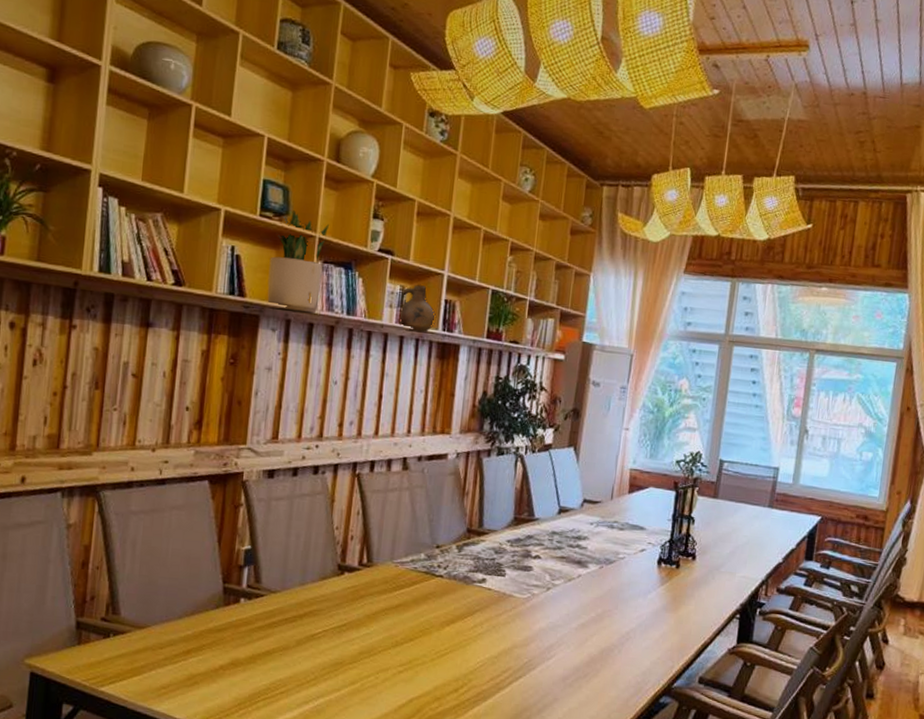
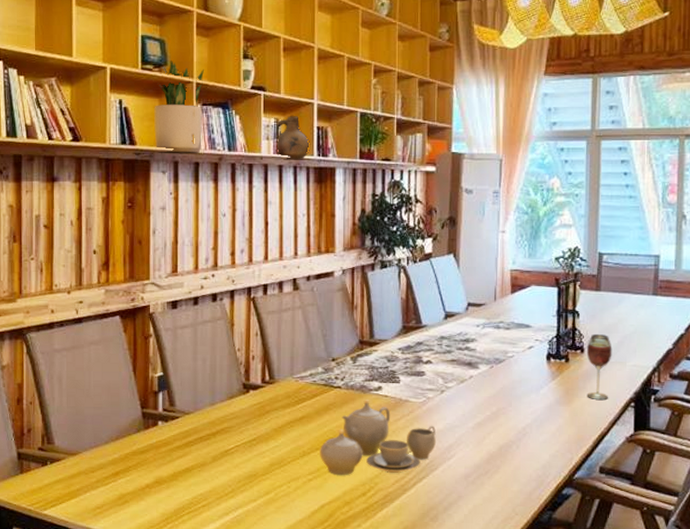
tea set: none [413,591,538,671] -> present [320,400,436,475]
wineglass: none [693,541,724,609] -> present [586,333,612,400]

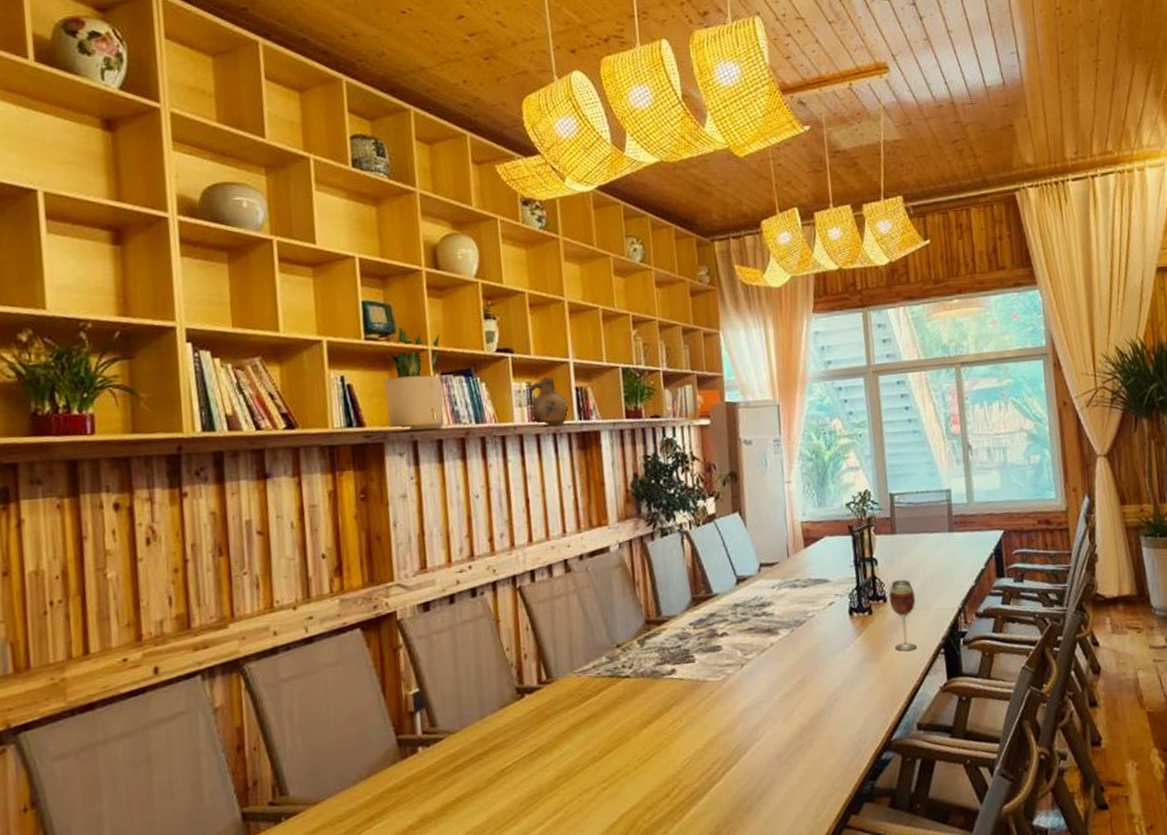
tea set: present [320,400,436,475] -> none [612,686,742,778]

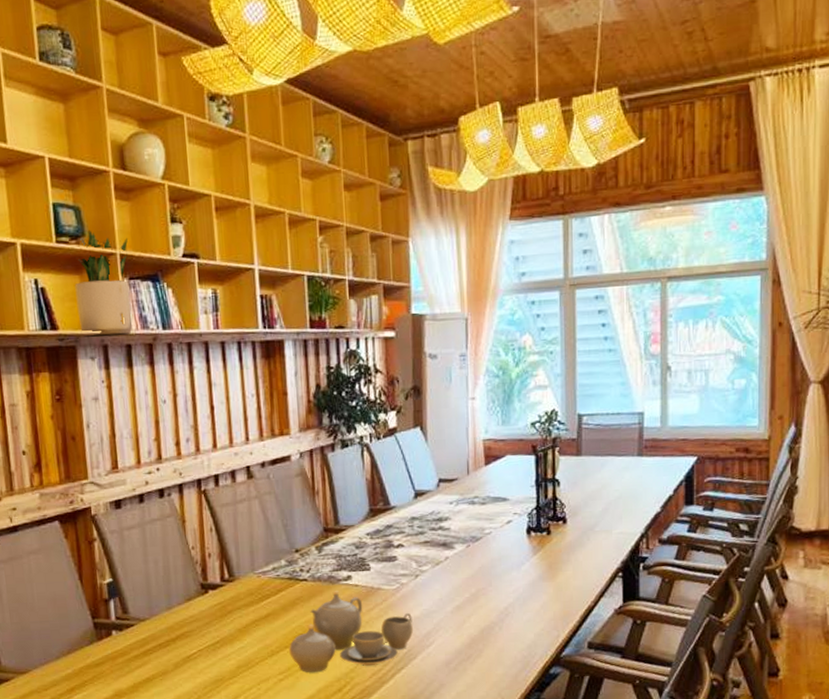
ceramic jug: present [529,377,570,428] -> none [214,284,254,336]
tea set: none [612,686,742,778] -> present [289,591,413,672]
wineglass: present [888,579,917,651] -> none [569,501,597,572]

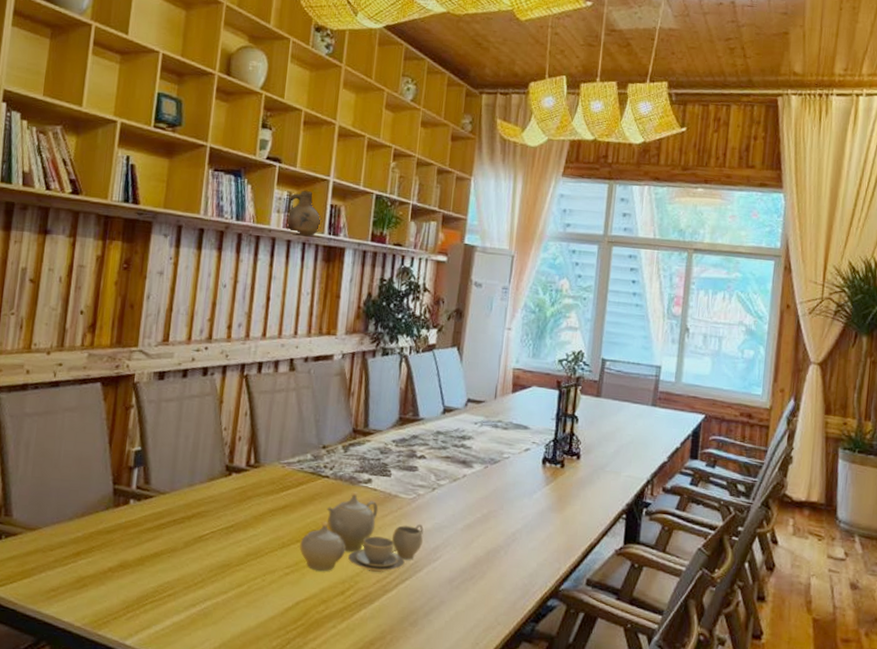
planter: present [75,230,132,338] -> none [160,121,219,220]
ceramic jug: none [214,284,254,336] -> present [285,190,322,237]

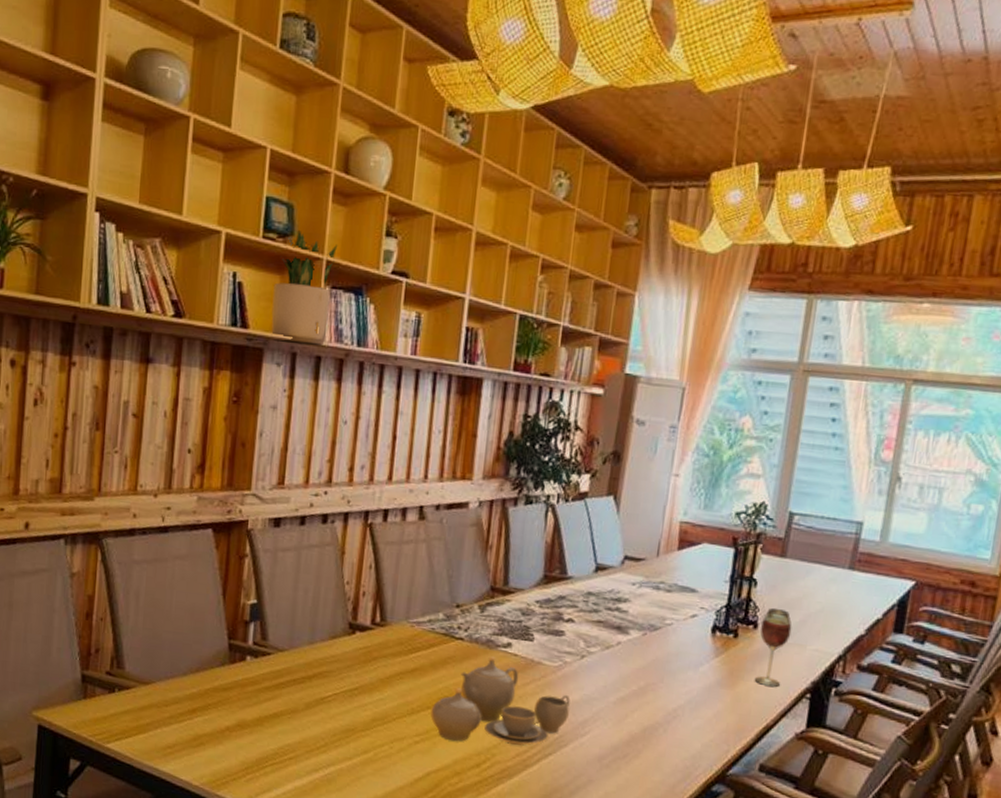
planter: none [160,121,219,220] -> present [271,230,337,347]
ceramic jug: present [285,190,322,237] -> none [413,311,456,366]
wineglass: none [579,440,608,509] -> present [754,607,792,687]

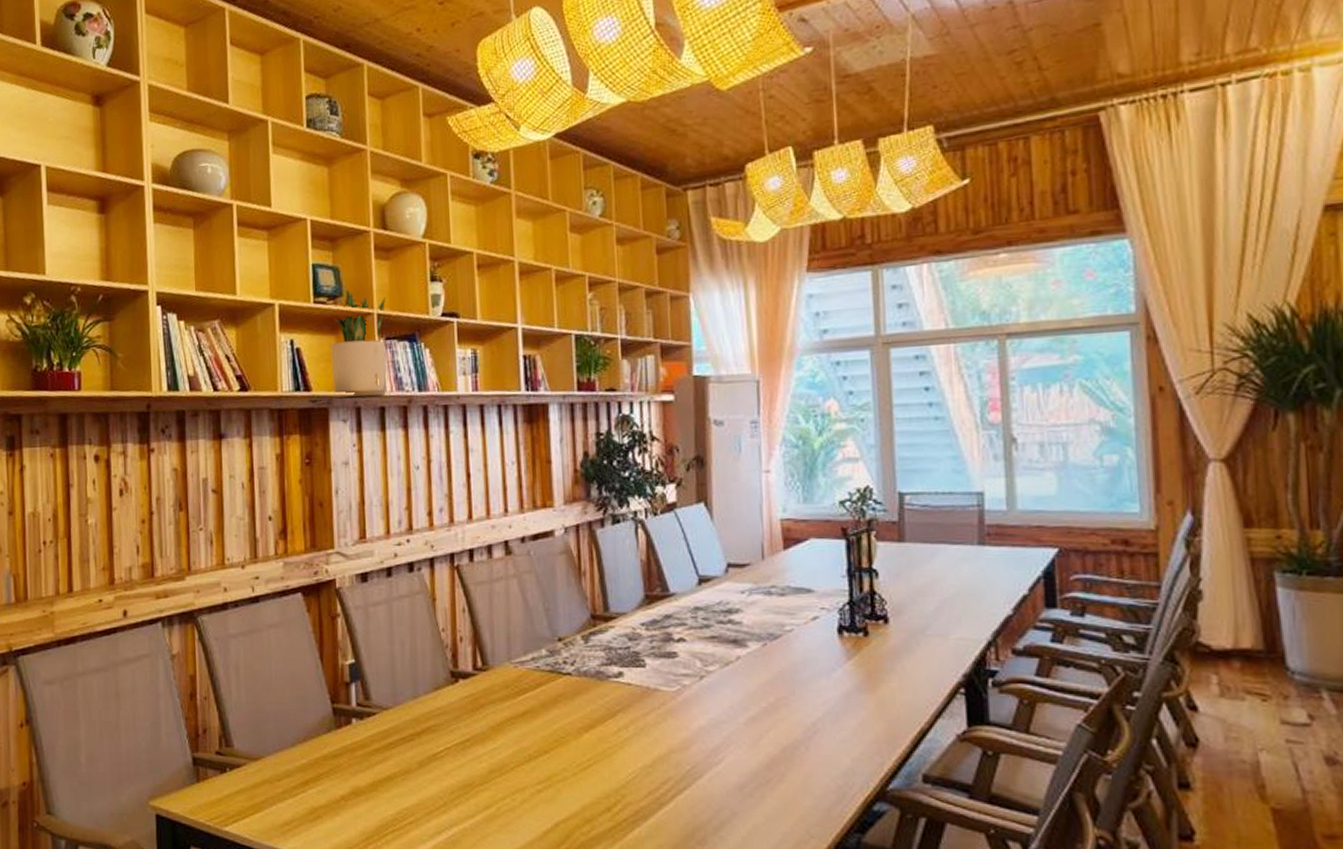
tea set: present [430,656,570,746] -> none [549,689,698,785]
wineglass: present [754,607,792,687] -> none [891,597,928,685]

